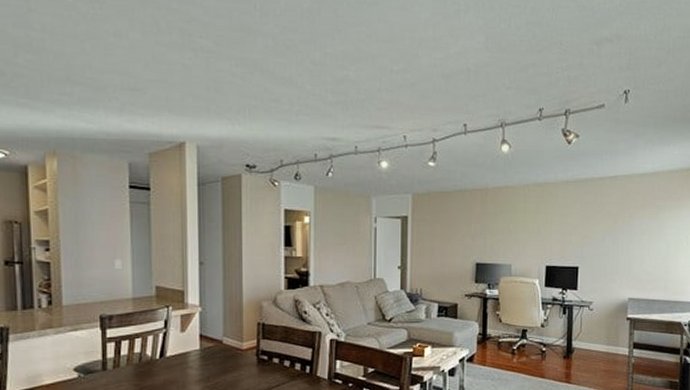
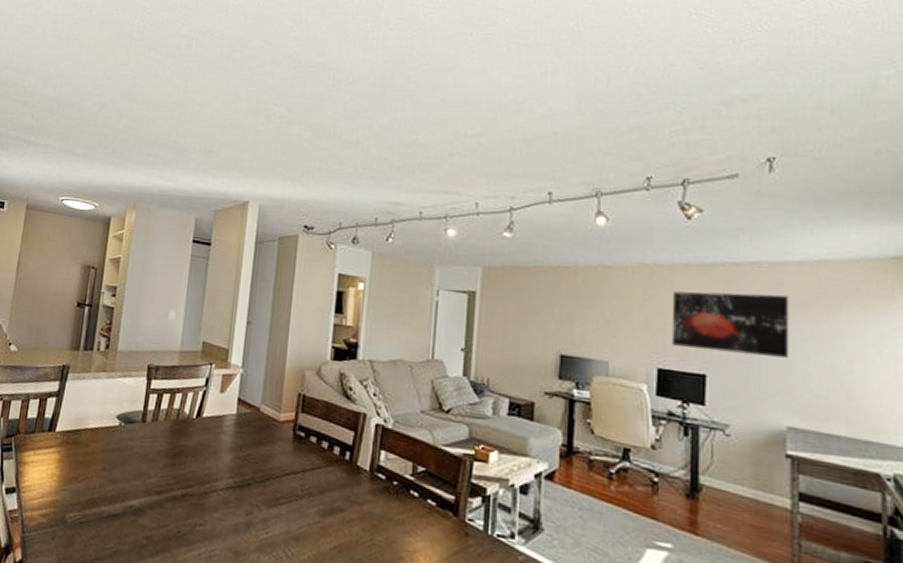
wall art: none [555,200,634,248] -> present [671,291,789,358]

